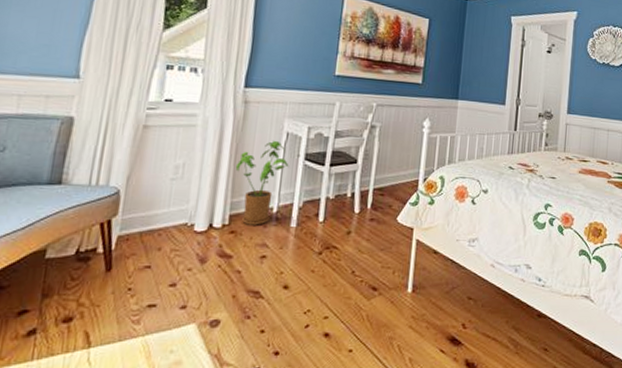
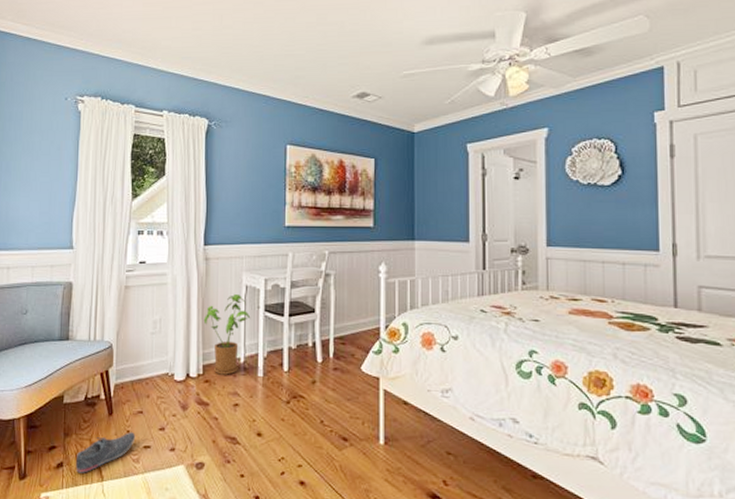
shoe: none [53,290,139,340] -> present [75,432,136,473]

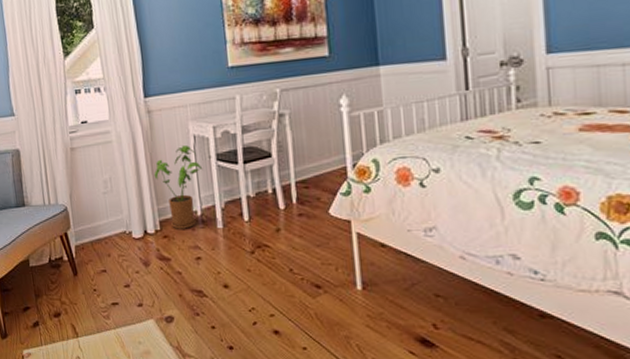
shoe: present [75,432,136,473] -> none [49,291,103,331]

